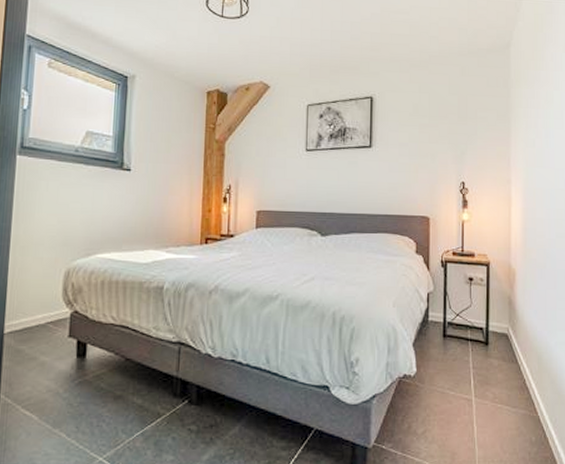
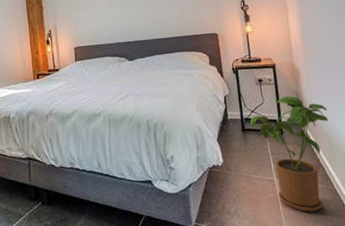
house plant: none [452,301,541,441] -> present [249,96,329,212]

